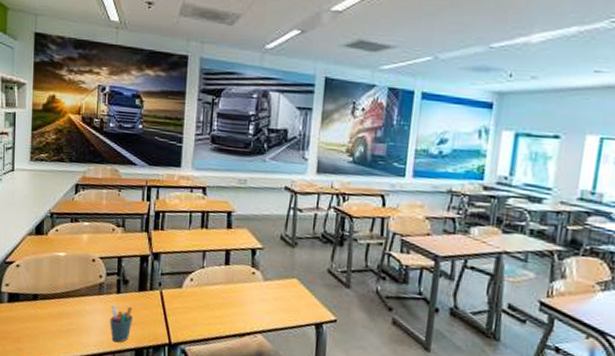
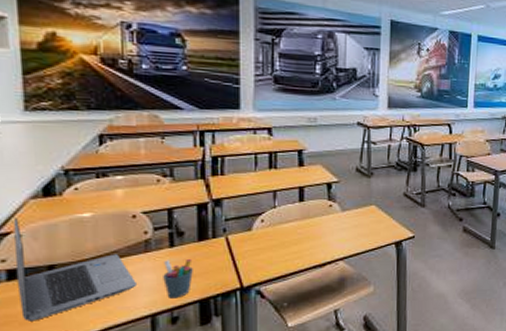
laptop: none [13,250,90,341] -> present [13,218,136,321]

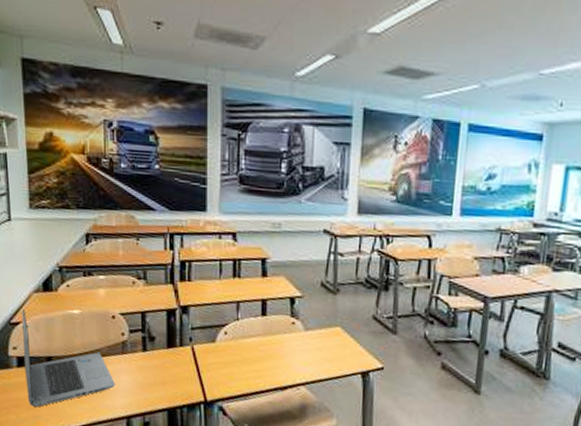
pen holder: present [163,258,193,299] -> none [137,363,162,404]

